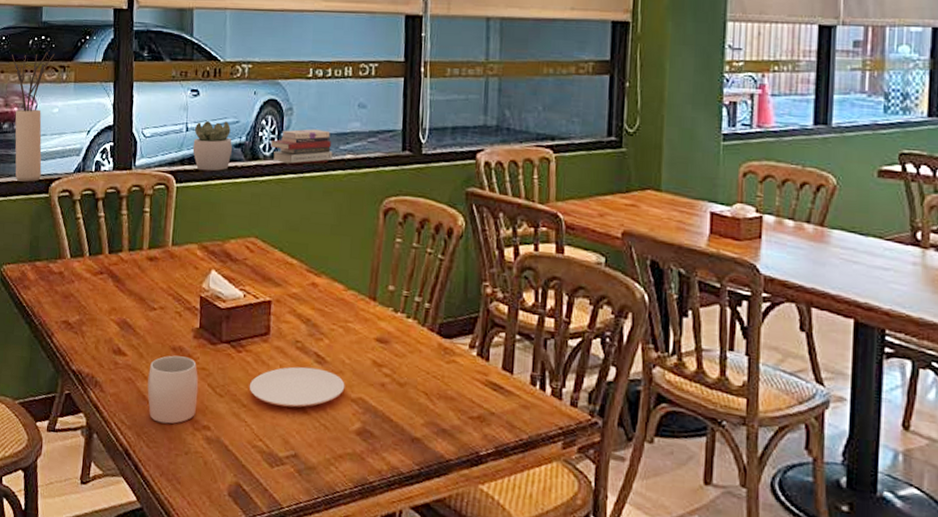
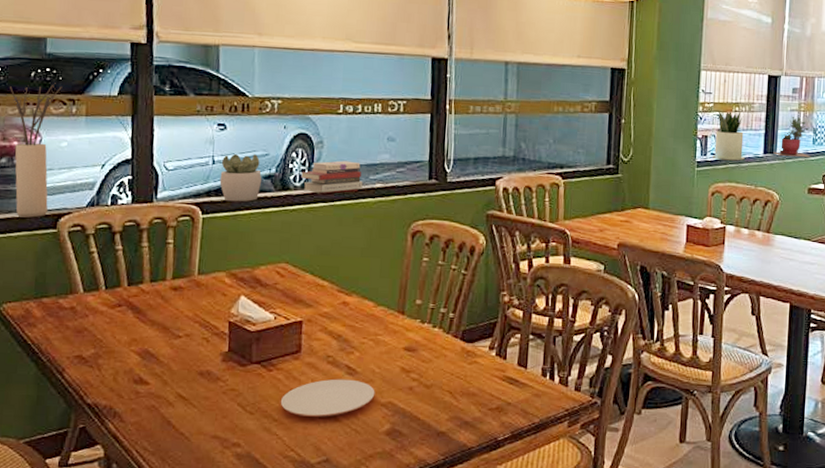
mug: present [147,355,199,424] -> none [172,380,228,446]
planter: none [742,70,788,135] -> present [712,110,745,162]
succulent plant: none [827,78,881,130] -> present [773,117,811,157]

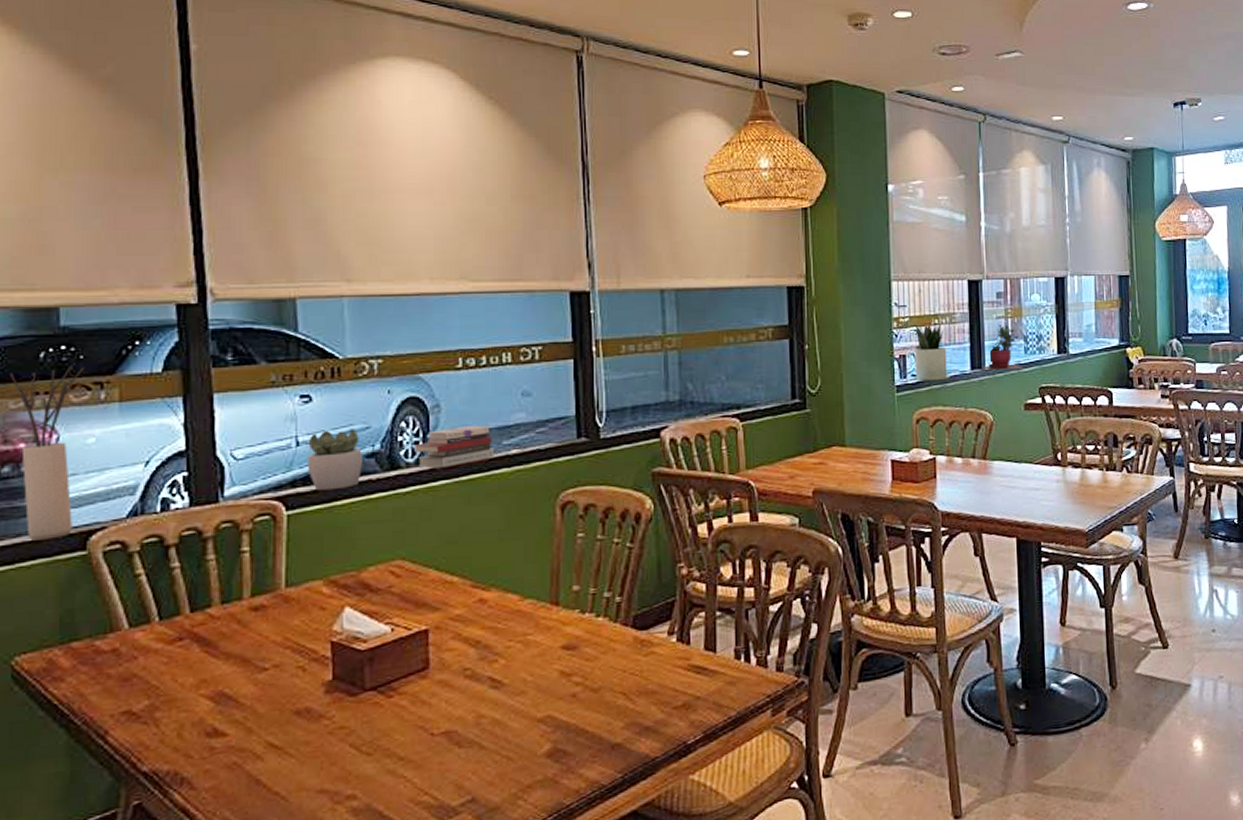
plate: present [280,379,375,417] -> none [406,694,529,749]

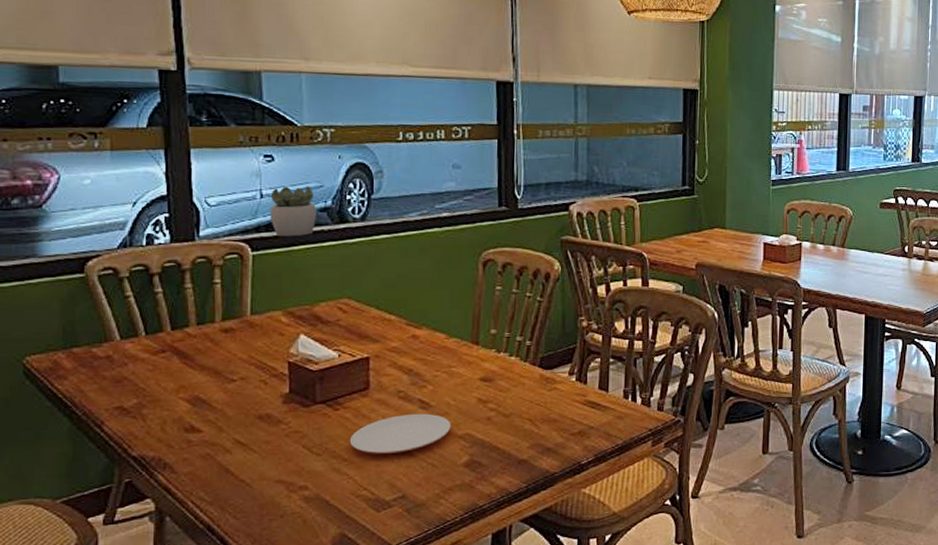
vase: present [9,363,85,541] -> none [16,115,81,262]
plate: none [406,694,529,749] -> present [349,413,451,454]
books: present [414,425,495,470] -> none [360,190,428,226]
planter: present [912,324,950,383] -> none [786,129,819,180]
succulent plant: present [982,325,1024,371] -> none [846,134,882,173]

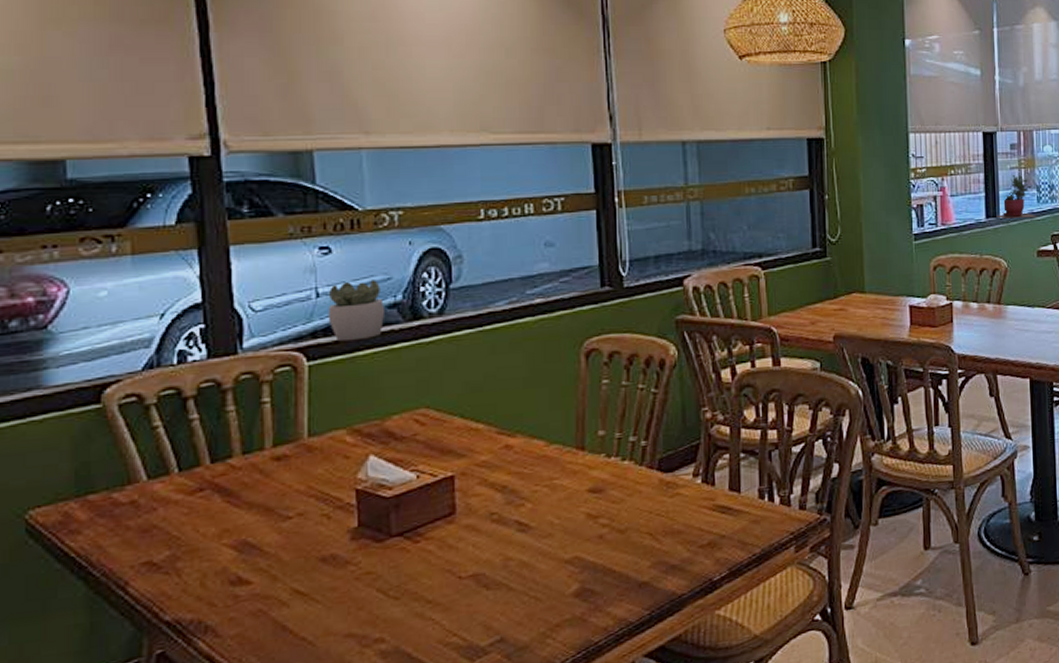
plate: present [349,413,451,454] -> none [433,537,556,592]
succulent plant: none [846,134,882,173] -> present [996,175,1036,220]

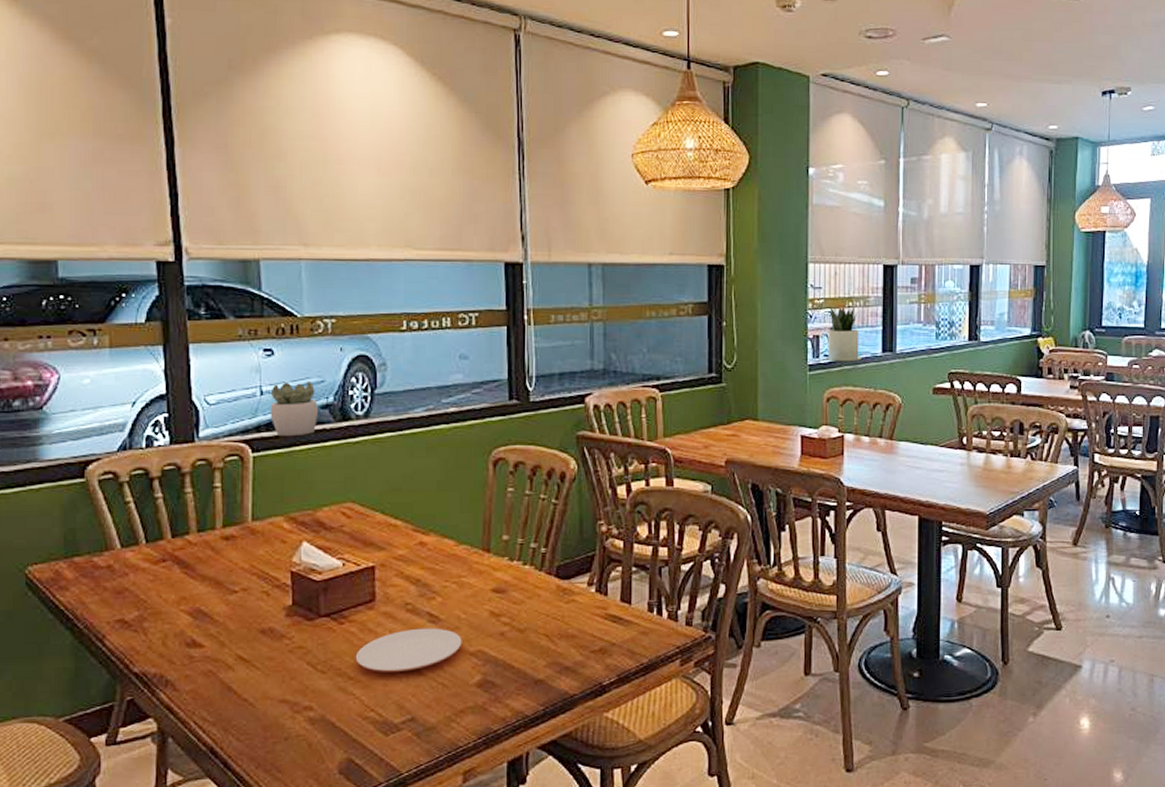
plate: none [433,537,556,592] -> present [355,628,462,672]
planter: none [930,174,966,231] -> present [825,306,862,363]
succulent plant: present [996,175,1036,220] -> none [893,310,934,355]

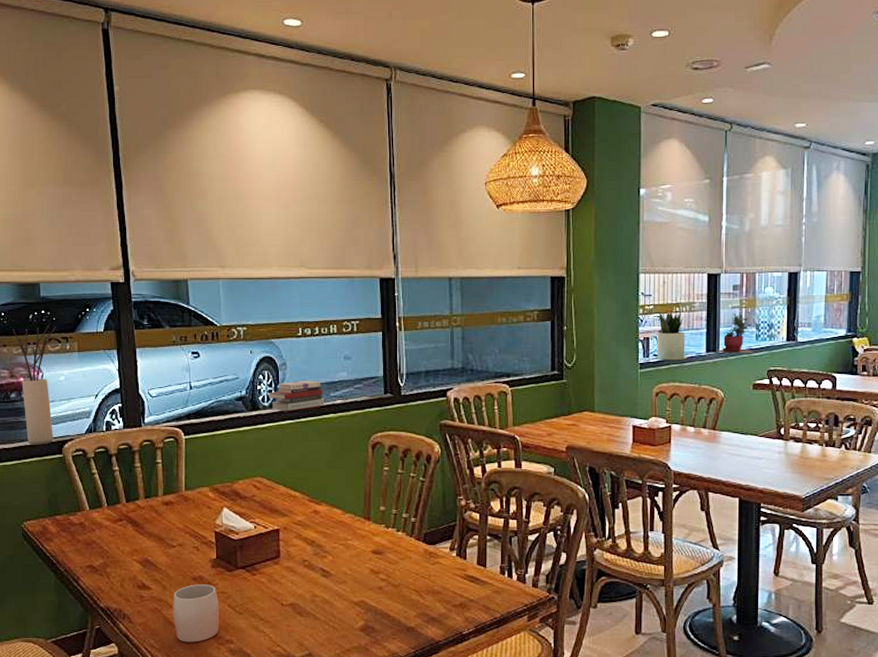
vase: none [17,311,80,467] -> present [12,323,56,445]
mug: none [233,638,296,712] -> present [173,584,220,643]
succulent plant: present [270,382,319,437] -> none [197,378,235,423]
plate: present [355,628,462,672] -> none [265,581,348,616]
books: none [363,384,435,423] -> present [269,380,325,412]
succulent plant: none [893,310,934,355] -> present [716,314,754,354]

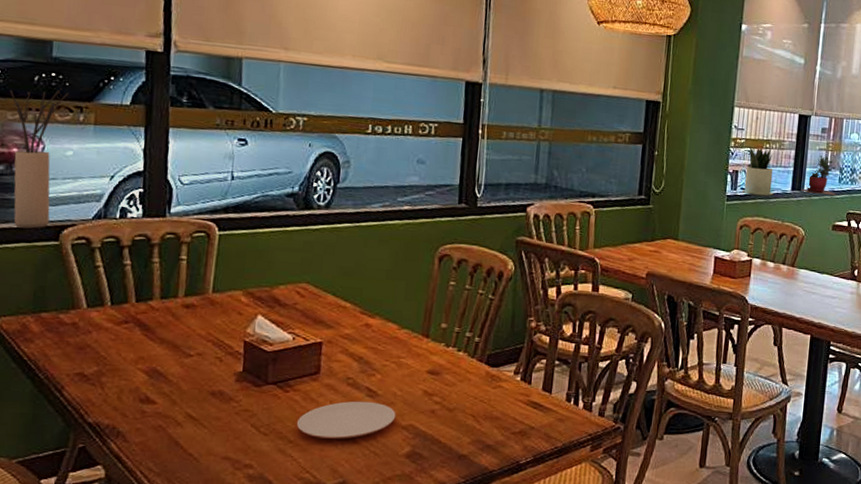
mug: present [173,584,220,643] -> none [180,400,241,467]
plate: none [265,581,348,616] -> present [296,401,396,439]
books: present [269,380,325,412] -> none [325,181,390,215]

